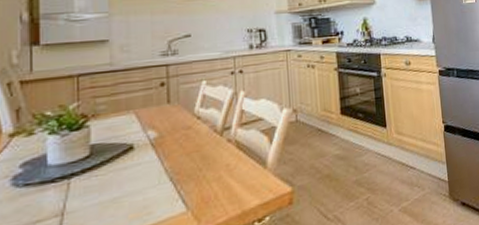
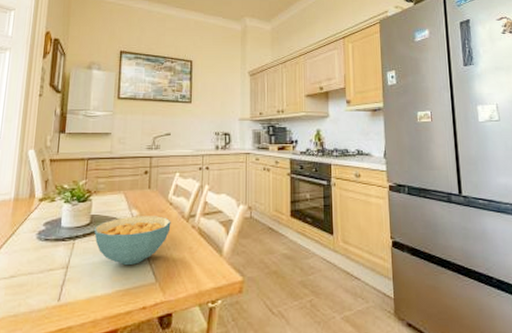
cereal bowl: none [97,134,201,198] -> present [94,216,171,265]

